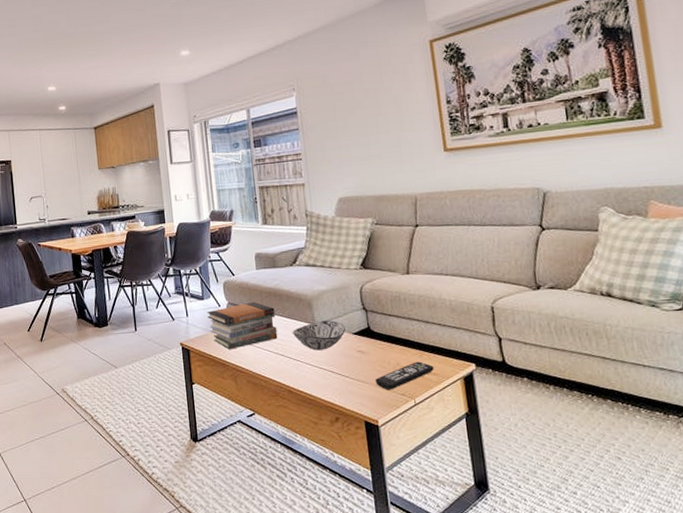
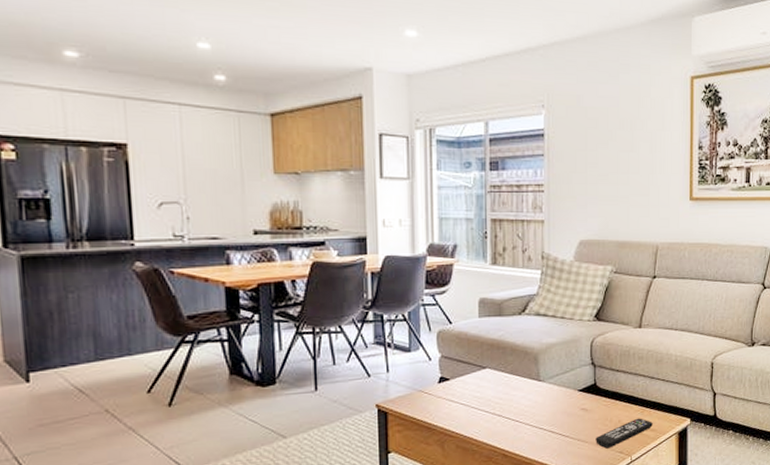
book stack: present [207,301,278,350] -> none [414,355,497,411]
decorative bowl: present [292,319,345,351] -> none [513,375,571,410]

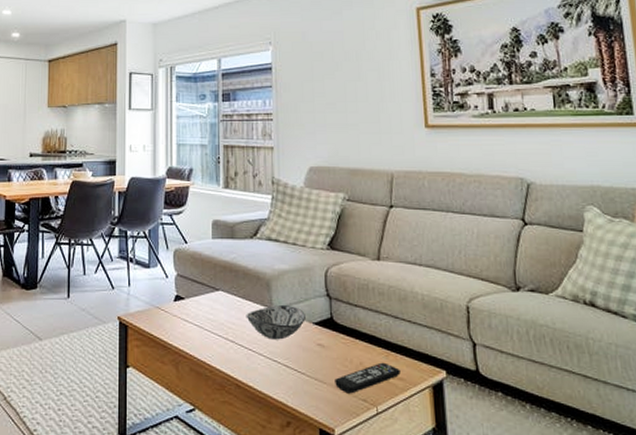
decorative bowl: none [513,375,571,410] -> present [246,304,305,340]

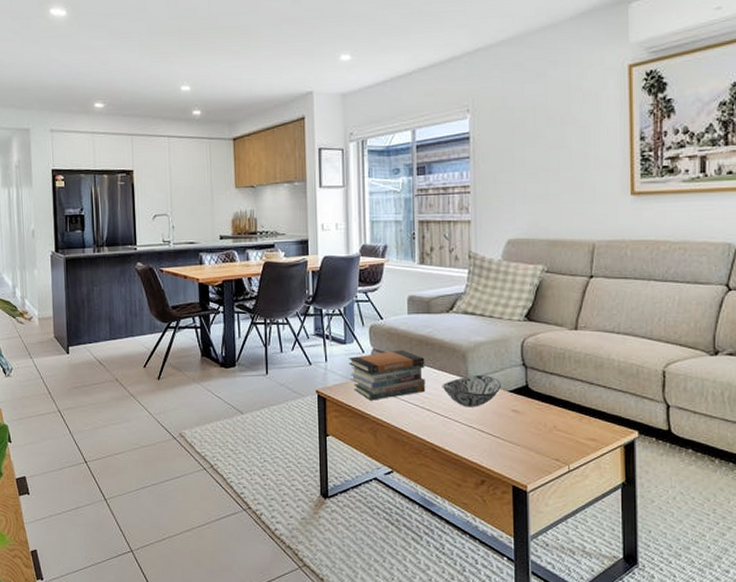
book stack: none [152,275,229,330] -> present [349,349,426,401]
remote control: present [335,362,401,394] -> none [528,425,593,454]

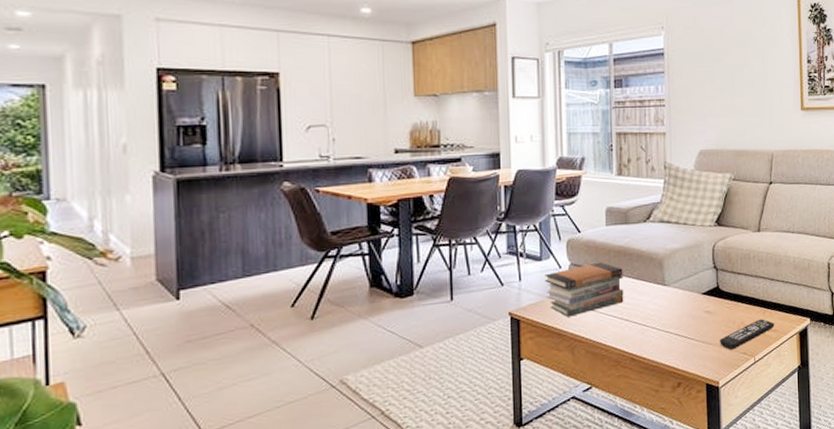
decorative bowl: present [442,374,501,407] -> none [640,280,695,314]
remote control: none [528,425,593,454] -> present [720,319,774,350]

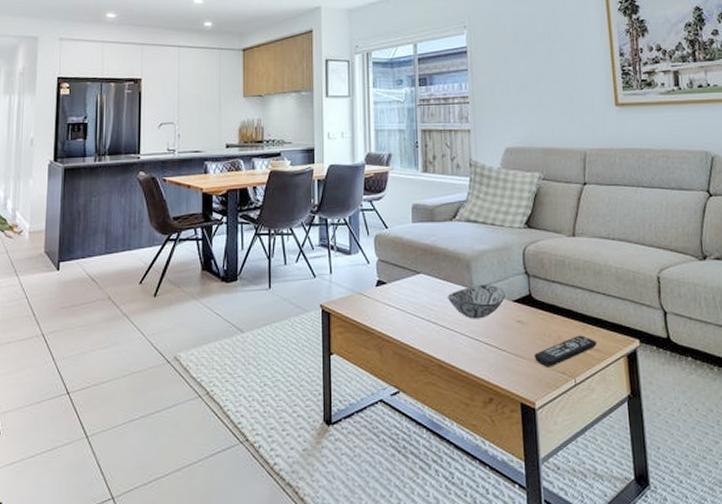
book stack: present [545,262,624,317] -> none [354,259,431,314]
decorative bowl: none [640,280,695,314] -> present [447,284,505,319]

